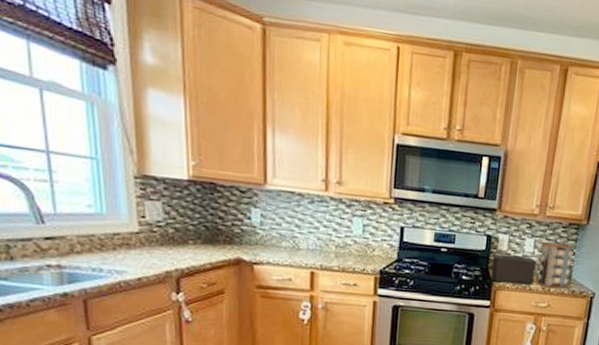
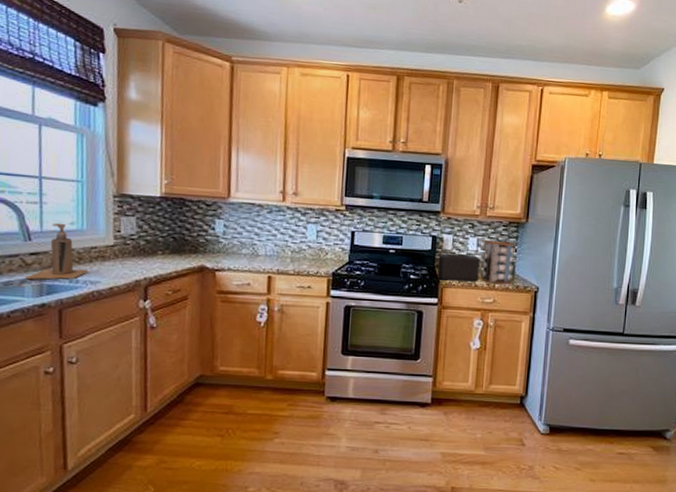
soap dispenser: none [43,204,113,268] -> present [26,222,89,280]

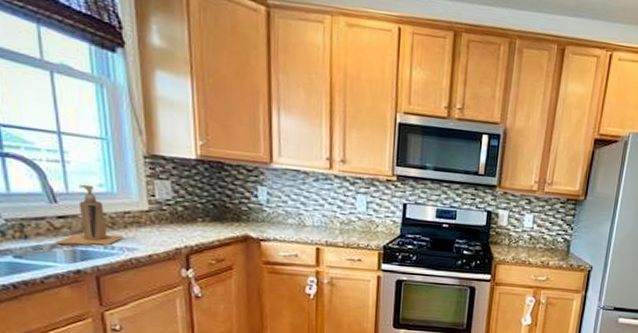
toaster: present [437,253,480,283] -> none [491,229,535,261]
spice rack: present [479,234,516,285] -> none [533,211,572,264]

